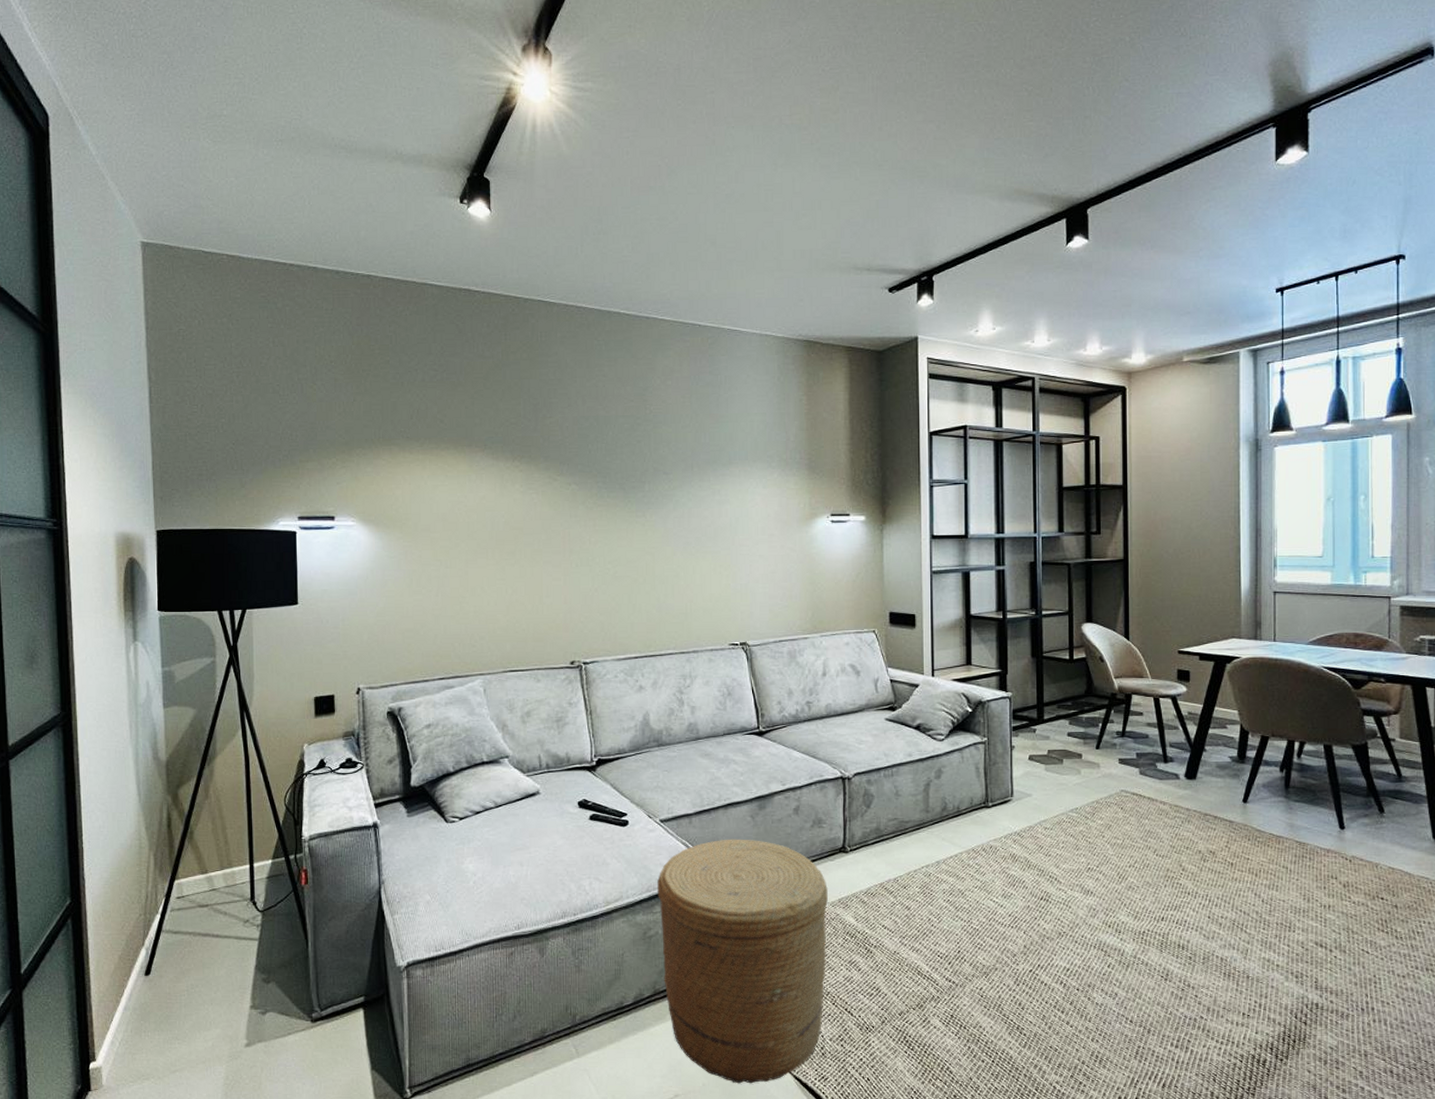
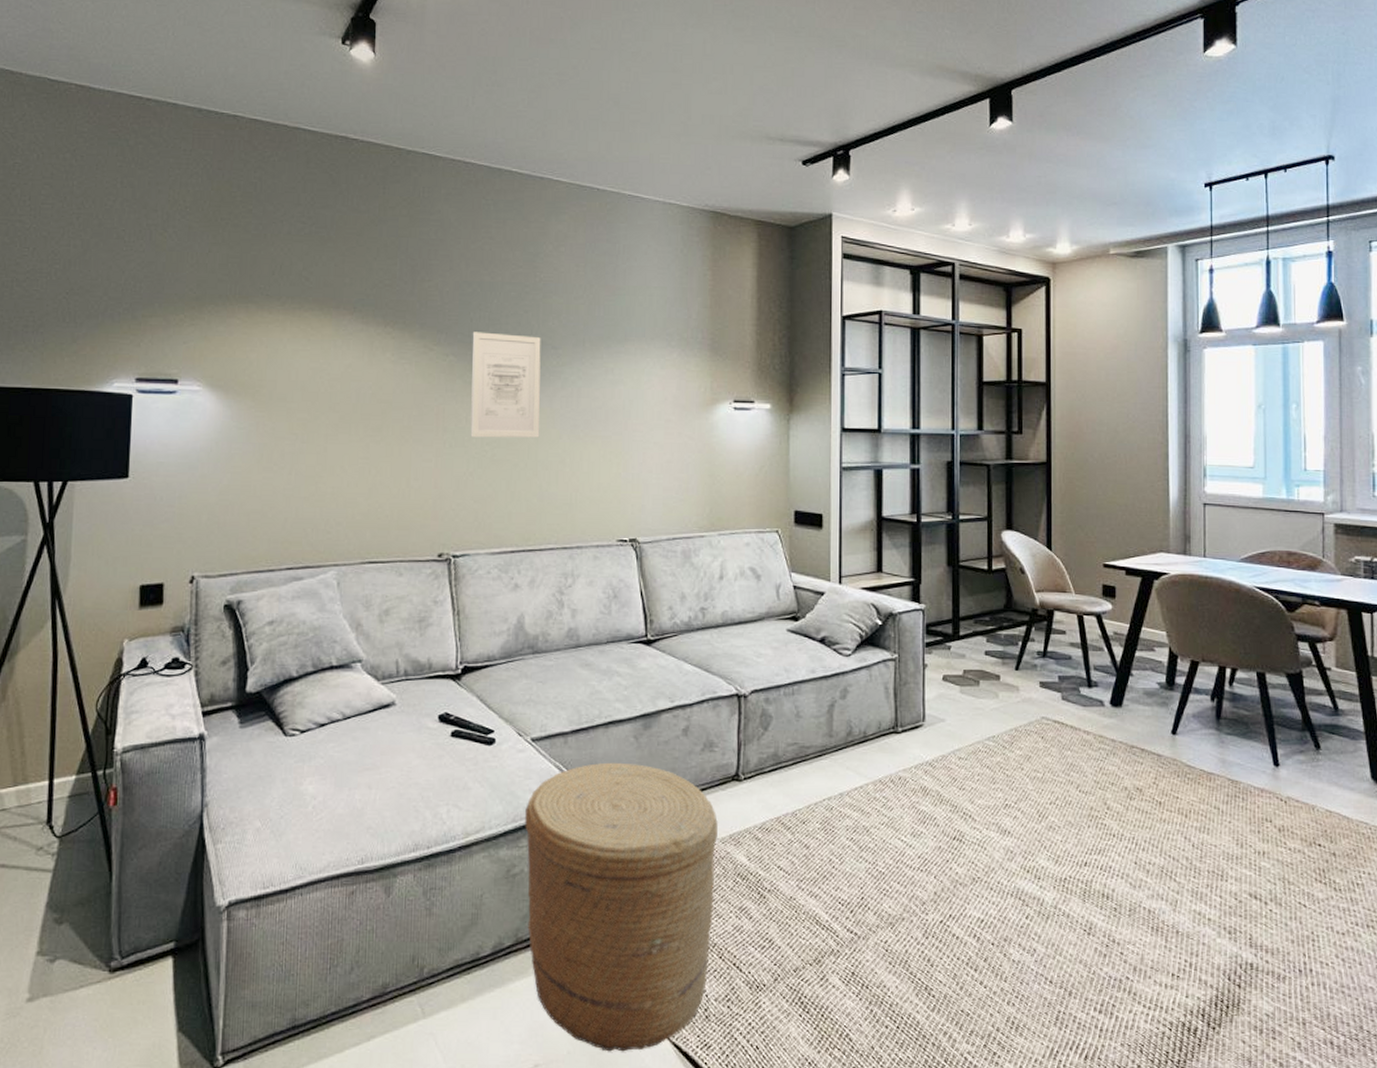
wall art: none [591,462,656,557] -> present [470,332,541,438]

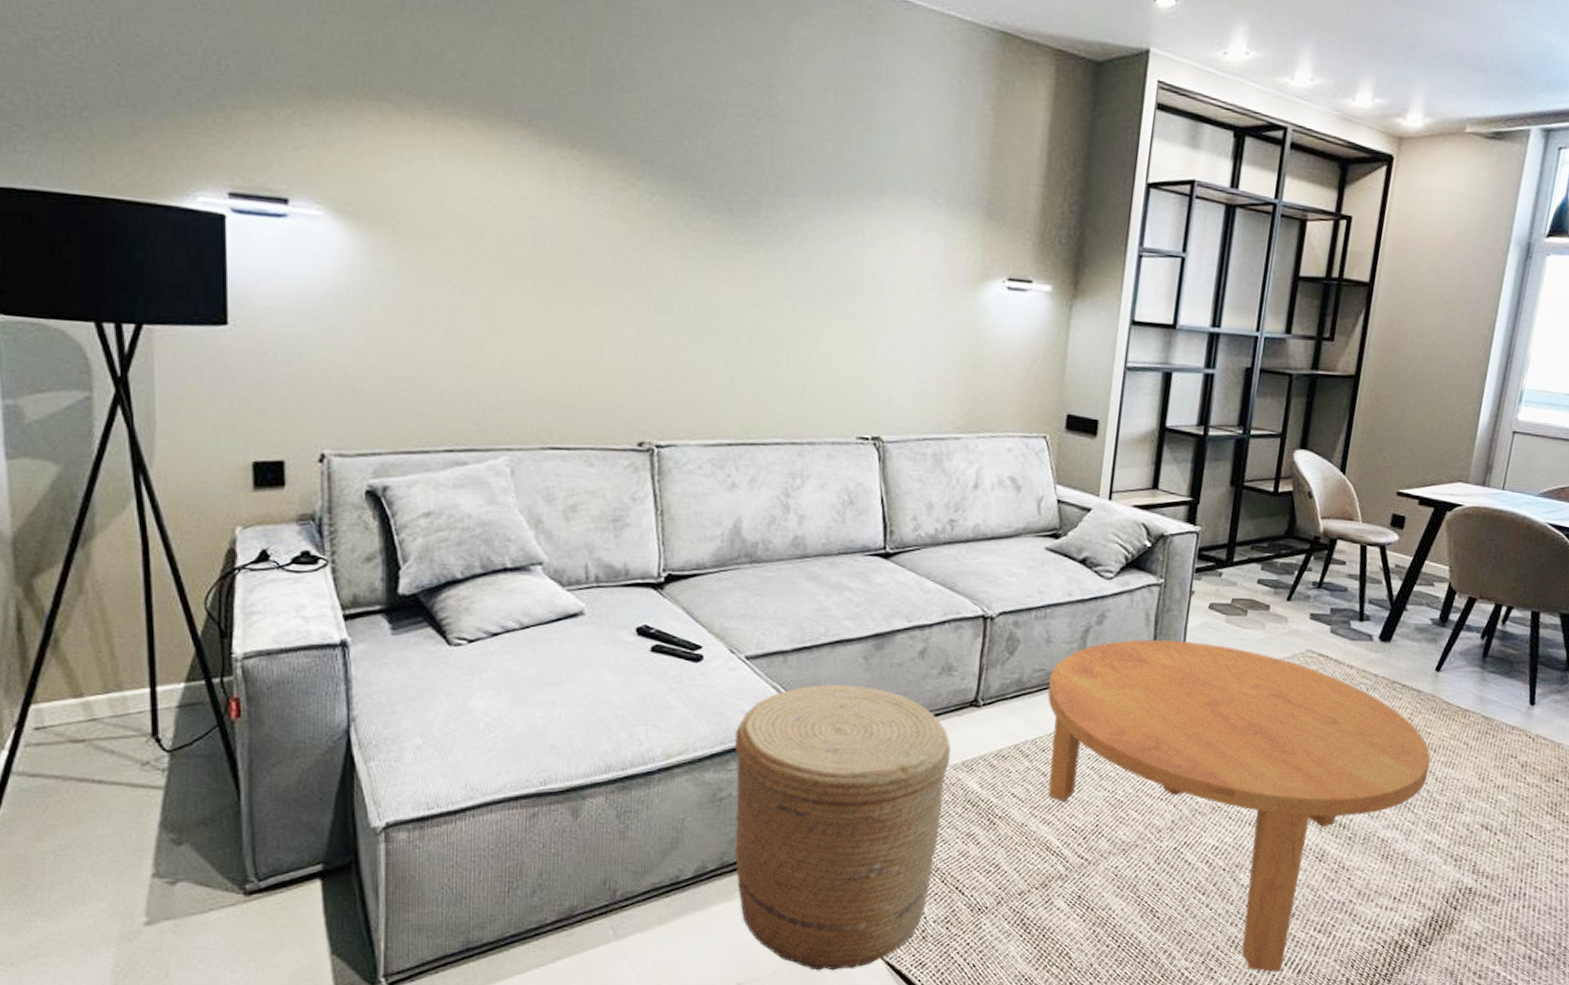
wall art: present [470,332,541,438] -> none [681,165,775,308]
coffee table: none [802,711,1184,1058] -> present [1048,639,1431,972]

